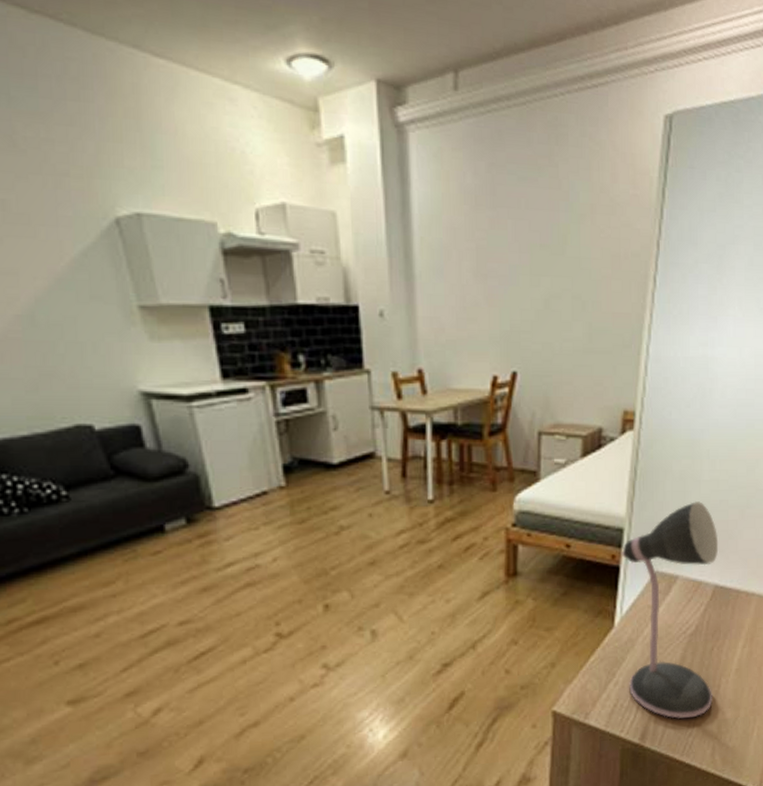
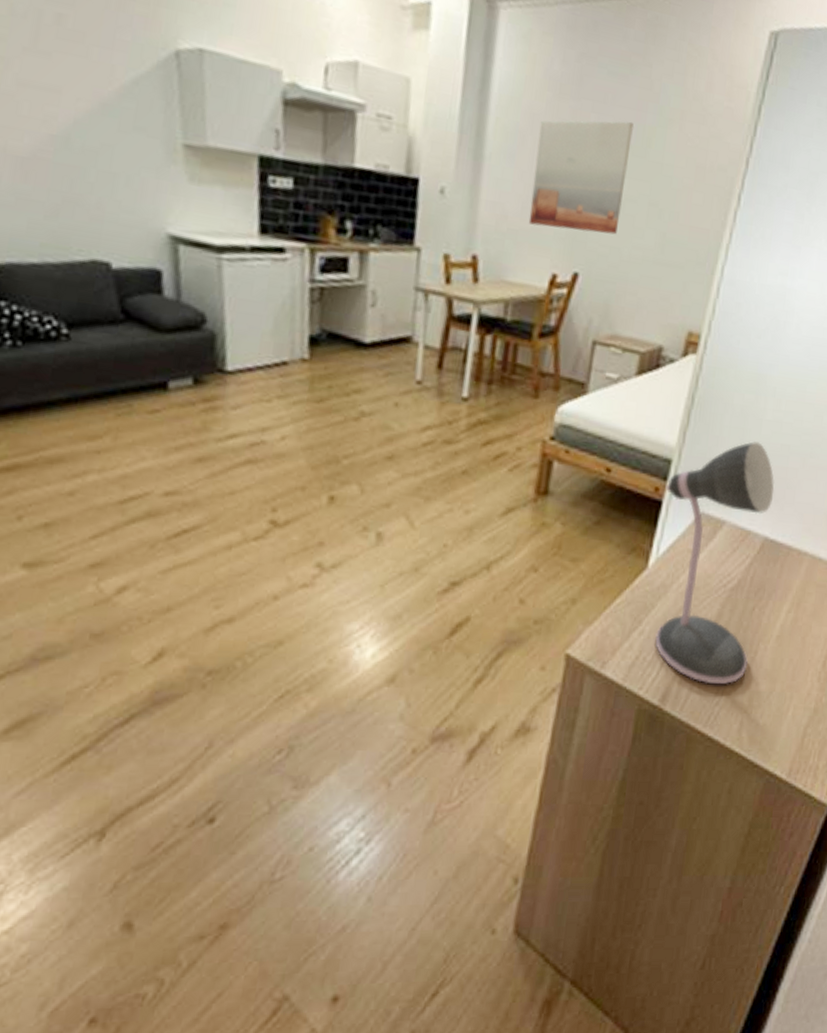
wall art: none [462,222,549,333] -> present [528,120,634,235]

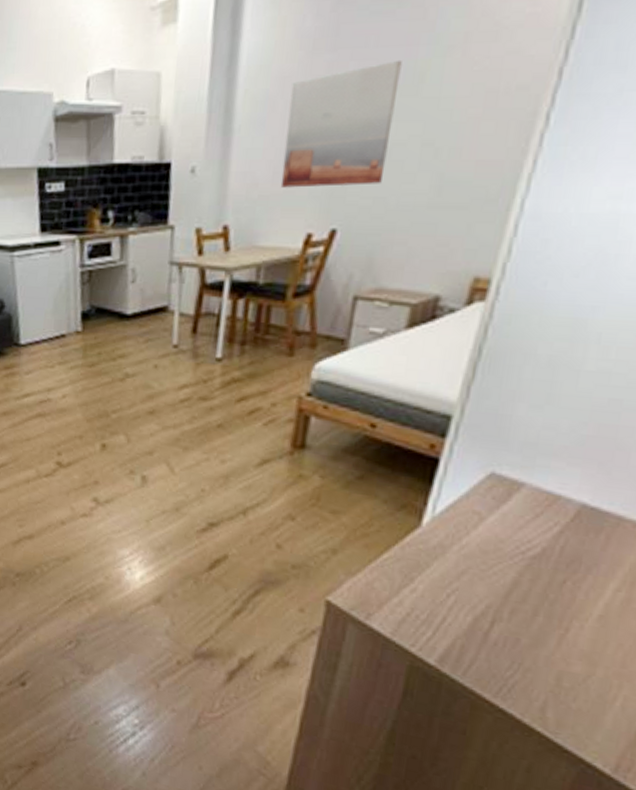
desk lamp: present [655,441,775,684] -> none [430,396,598,658]

